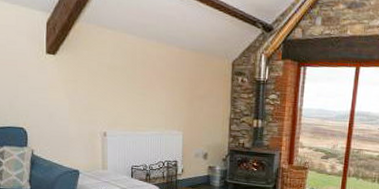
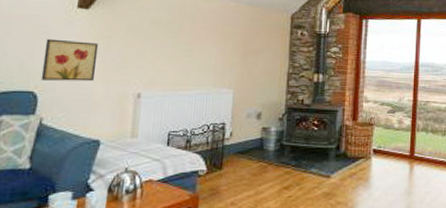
wall art: none [26,82,69,121] -> present [40,38,99,82]

